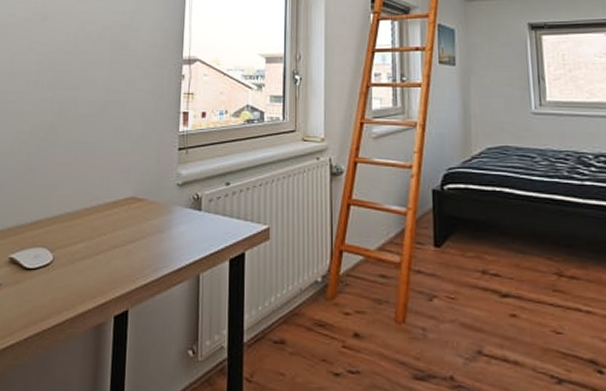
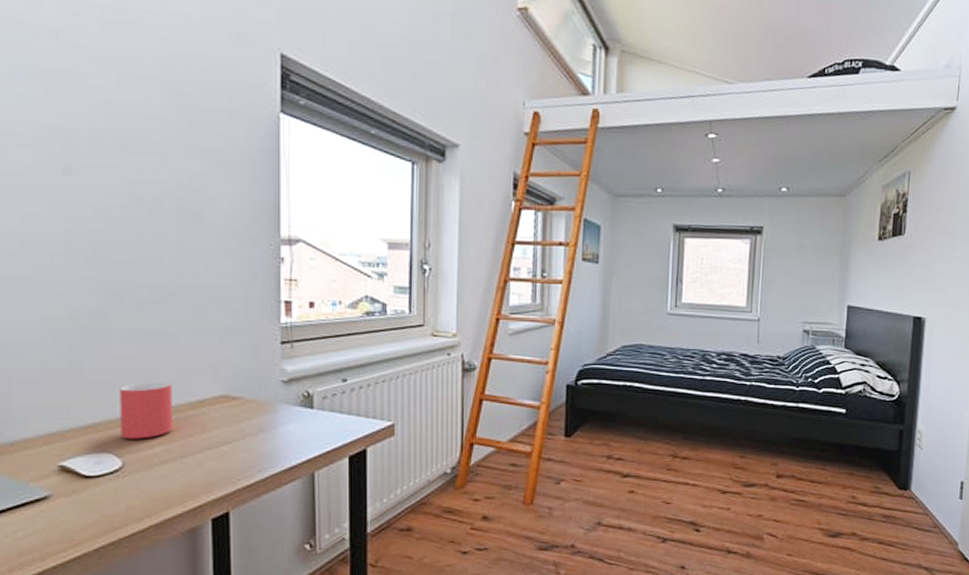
mug: none [55,184,95,236] -> present [119,381,173,439]

